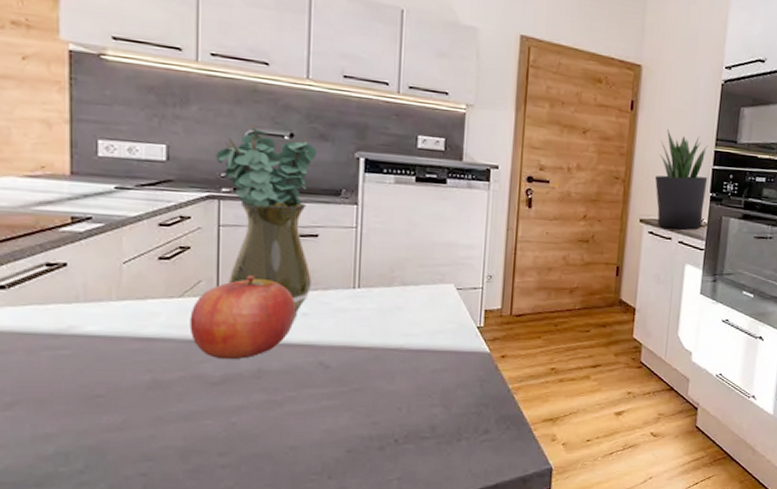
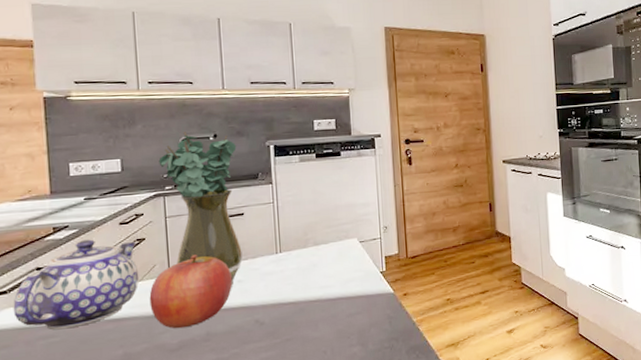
teapot: none [12,237,179,342] -> present [13,239,139,330]
planter: present [654,128,708,230] -> none [509,81,556,165]

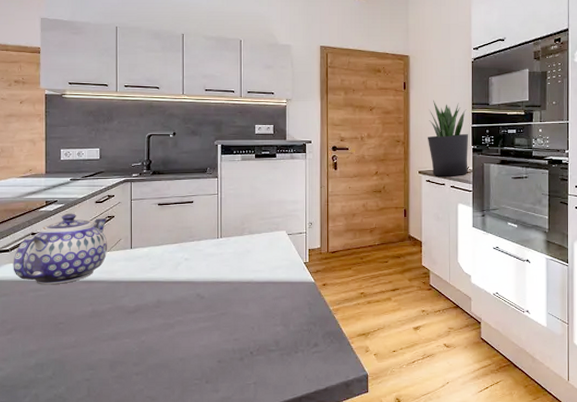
fruit: present [149,255,233,329] -> none [115,233,181,295]
vase: present [158,132,243,285] -> none [129,129,191,262]
planter: none [509,81,556,165] -> present [427,100,469,177]

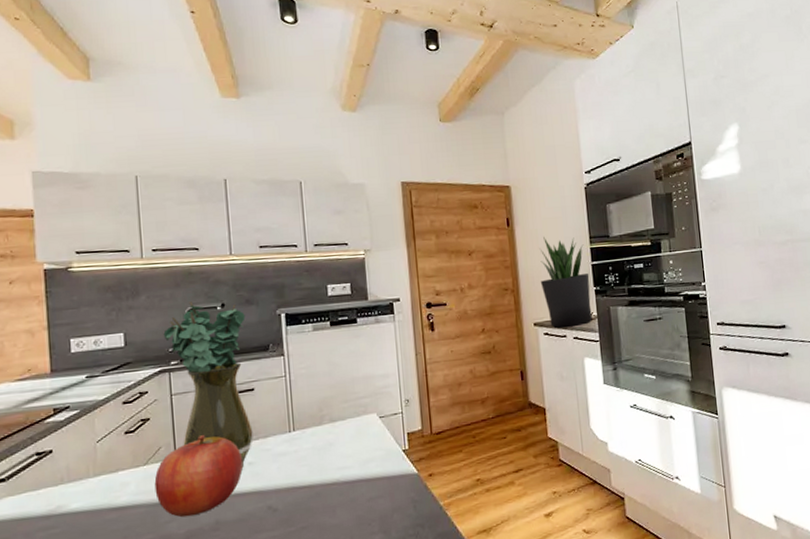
teapot: present [13,213,108,285] -> none [11,420,144,521]
fruit: none [115,233,181,295] -> present [154,435,244,518]
vase: none [129,129,191,262] -> present [163,302,253,468]

